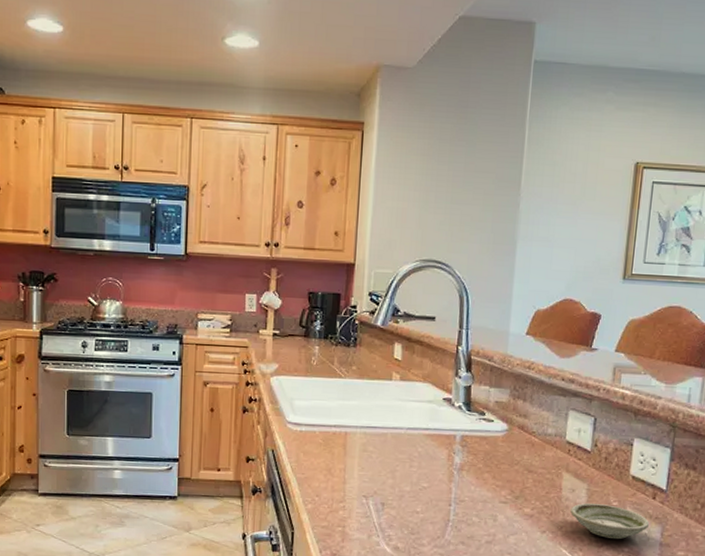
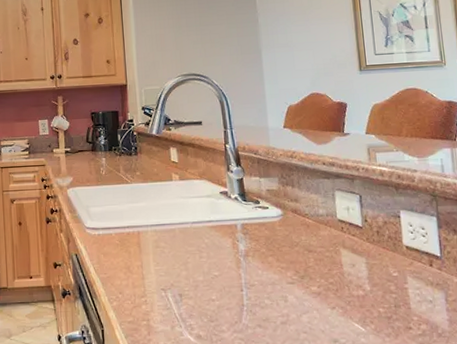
saucer: present [570,503,650,539] -> none [354,276,433,309]

